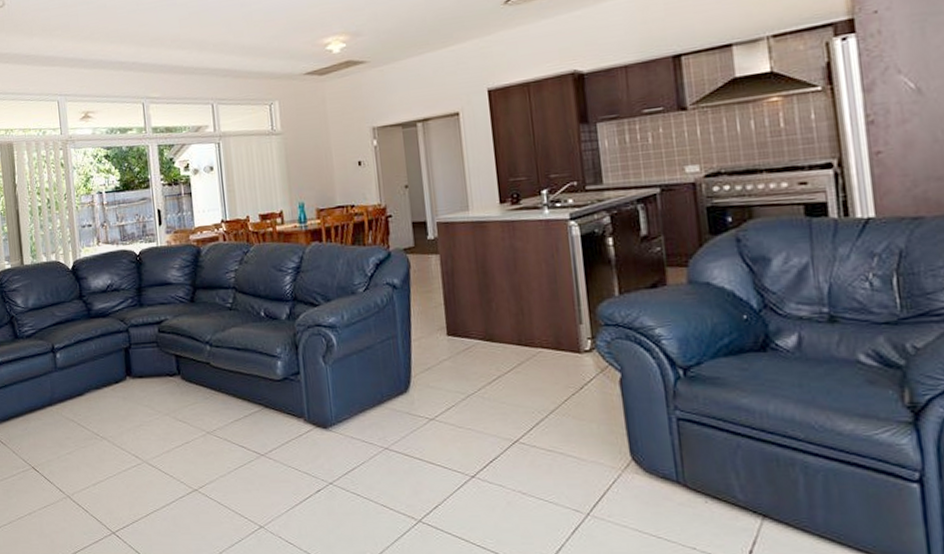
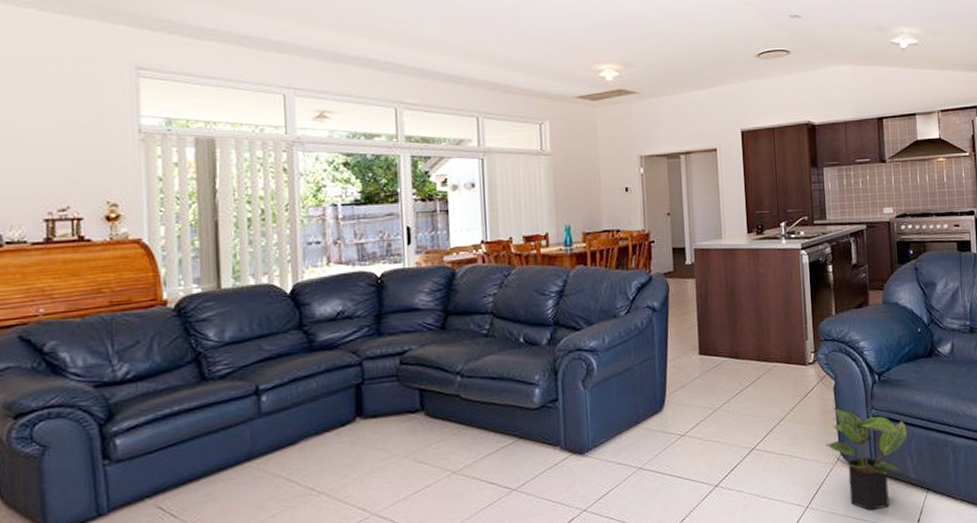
potted plant: none [610,403,732,531] -> present [825,407,908,511]

